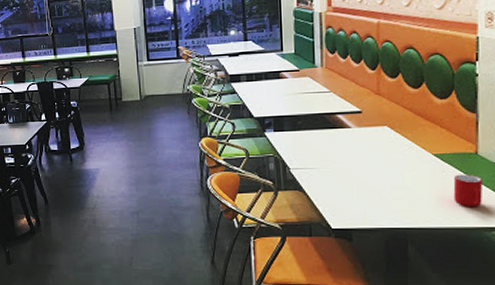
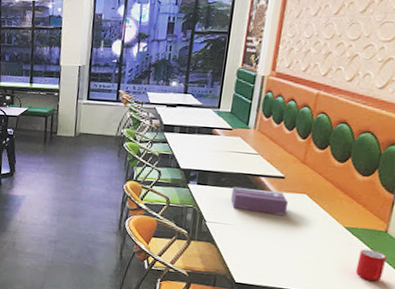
tissue box: none [310,127,371,152] -> present [230,186,289,215]

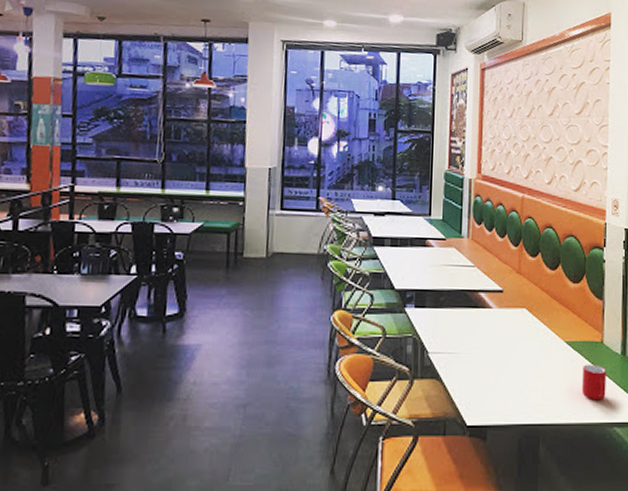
tissue box: present [230,186,289,215] -> none [452,306,510,335]

